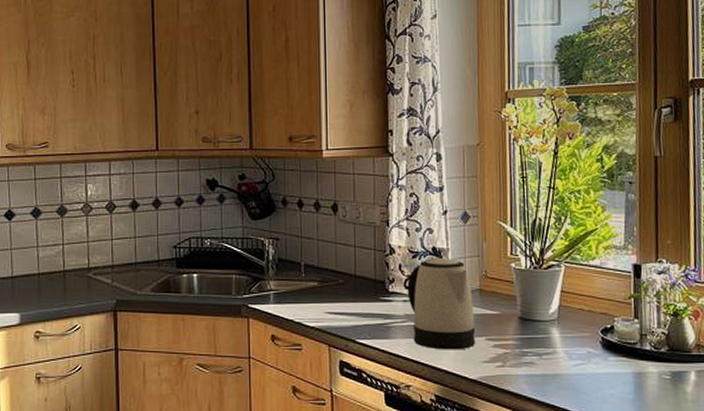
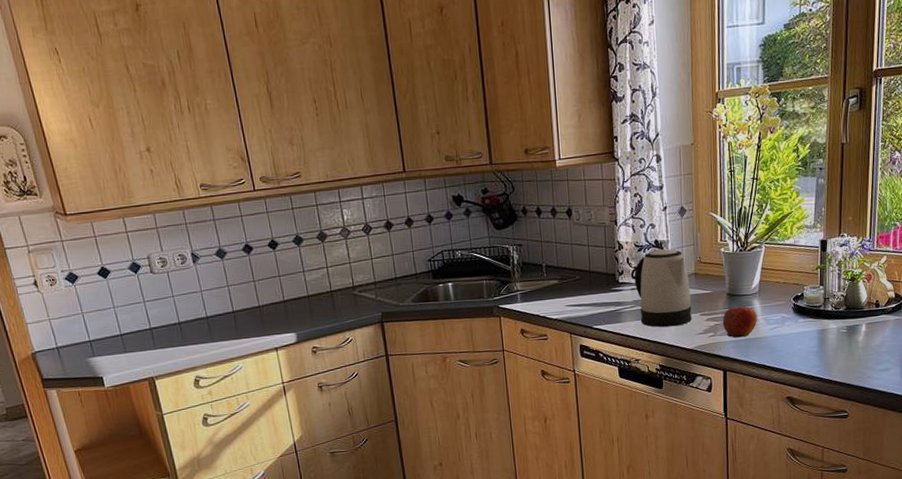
apple: none [513,333,557,372] -> present [722,306,757,338]

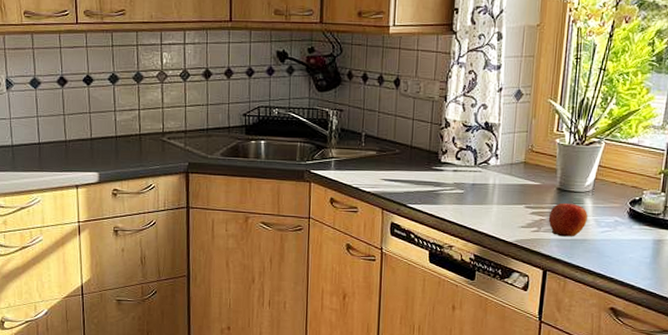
kettle: present [634,248,692,328] -> none [458,131,518,216]

